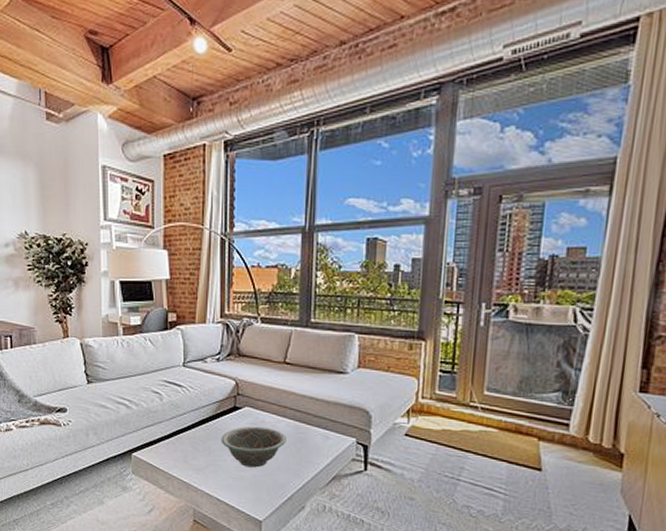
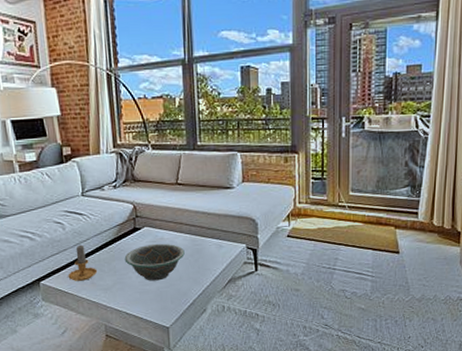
candle: none [160,418,192,458] -> present [68,244,98,281]

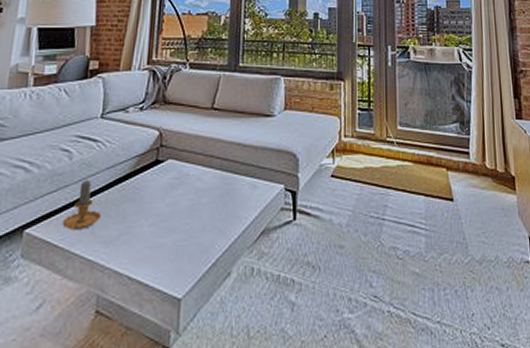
decorative bowl: present [124,243,185,281] -> none [138,180,212,232]

